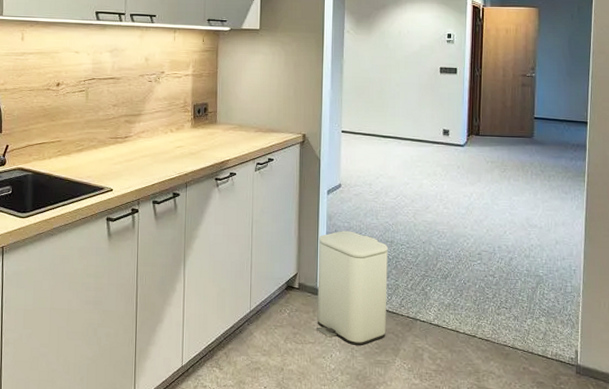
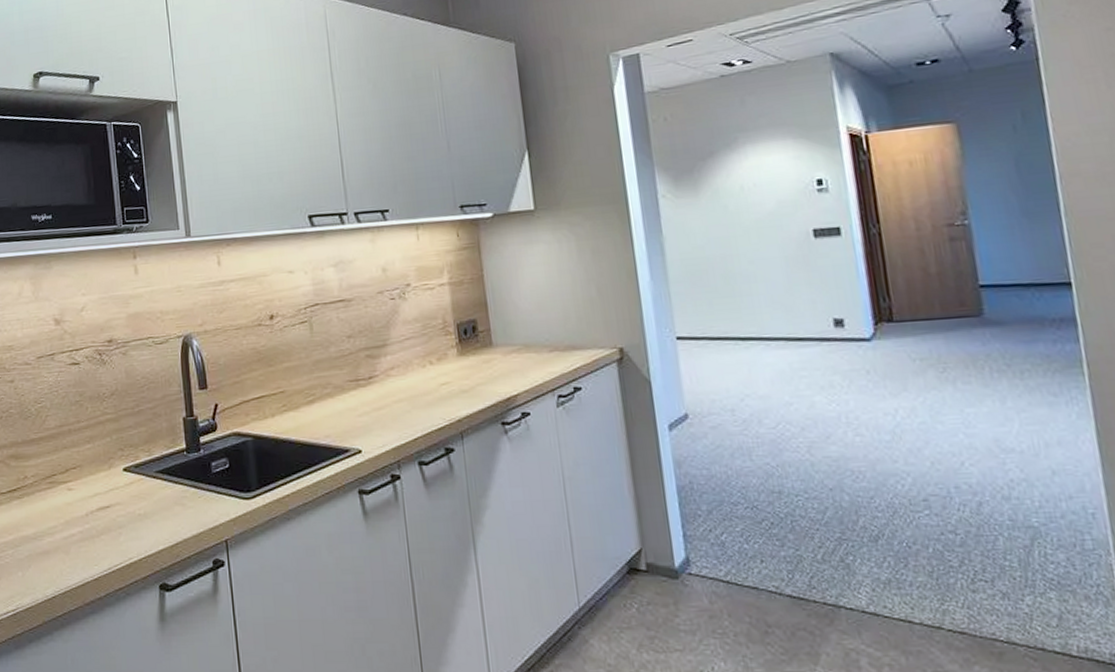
pedal bin: present [316,231,389,345] -> none [665,481,793,651]

